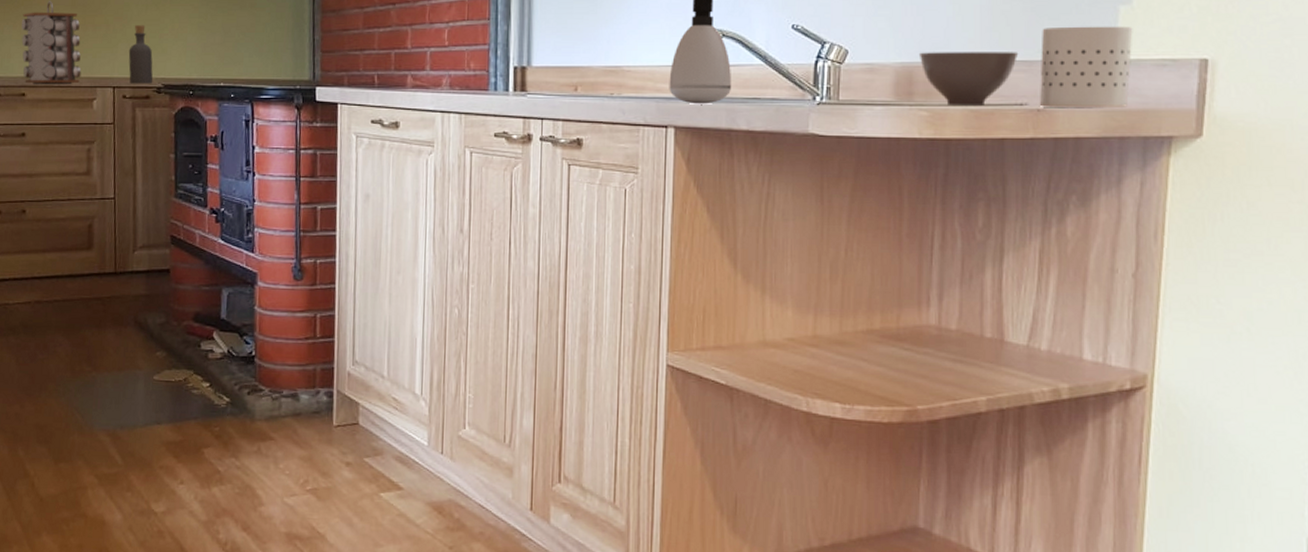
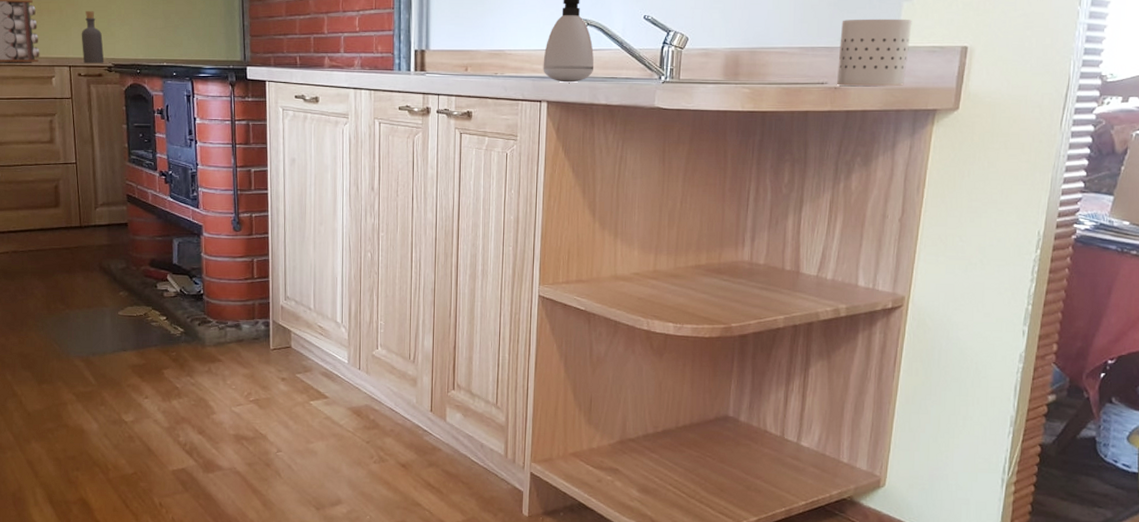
bowl: present [918,52,1019,107] -> none [744,39,823,85]

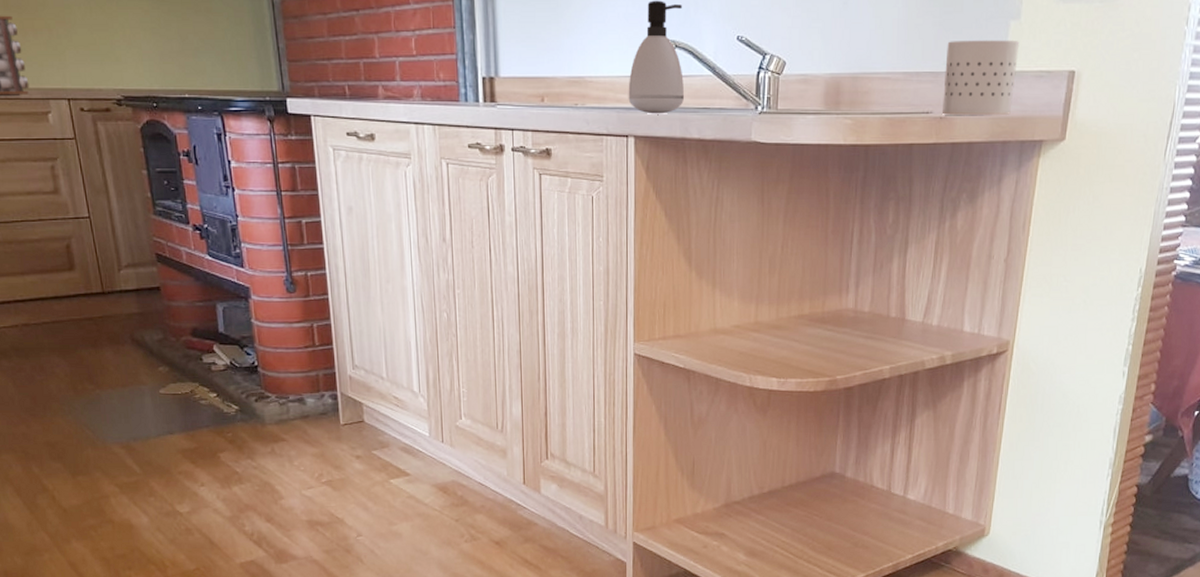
bottle: present [81,11,104,63] -> none [78,30,112,95]

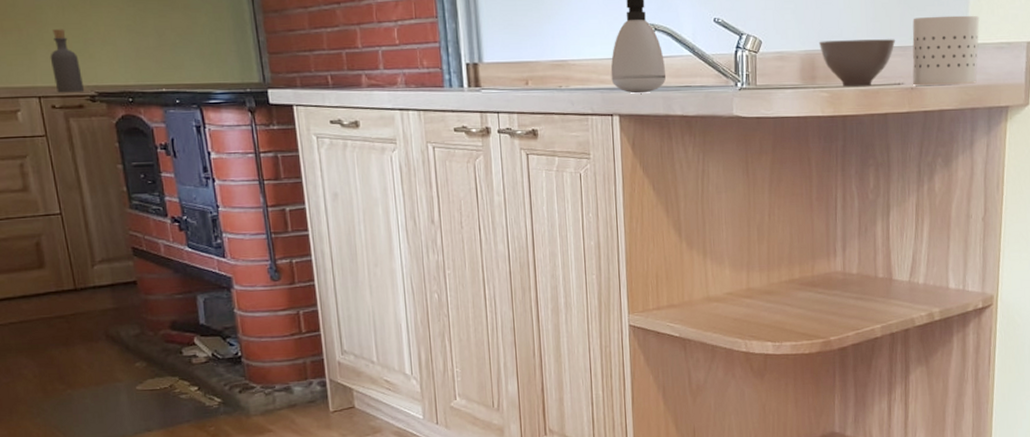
bottle: none [78,30,112,95] -> present [50,29,85,93]
bowl: none [845,64,928,115] -> present [818,39,896,88]

